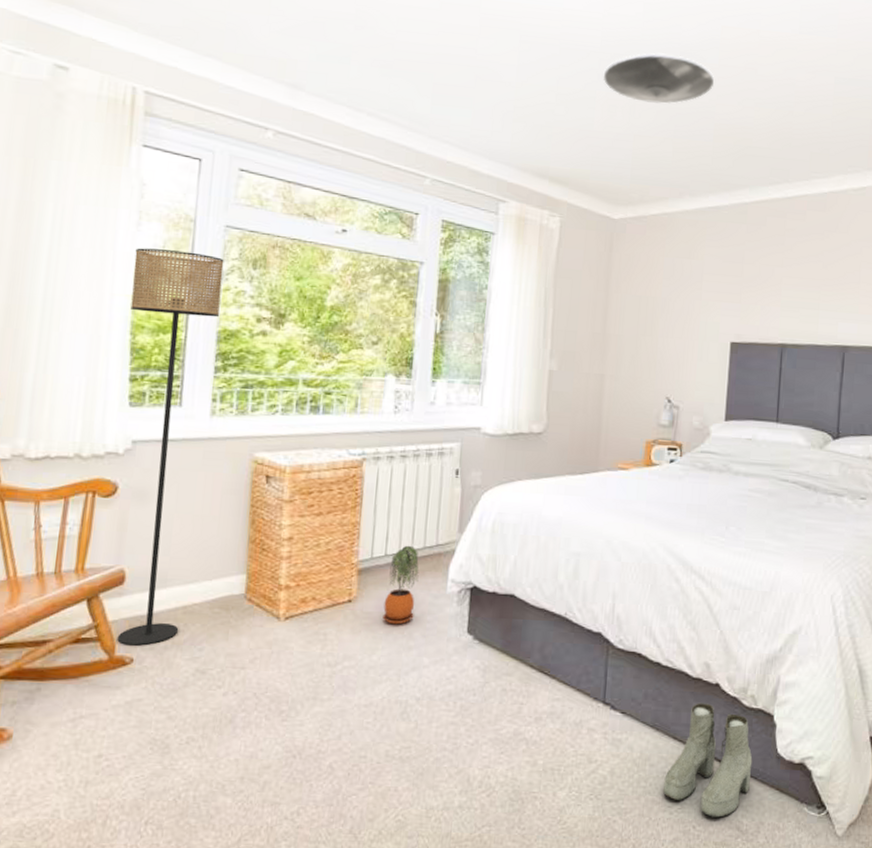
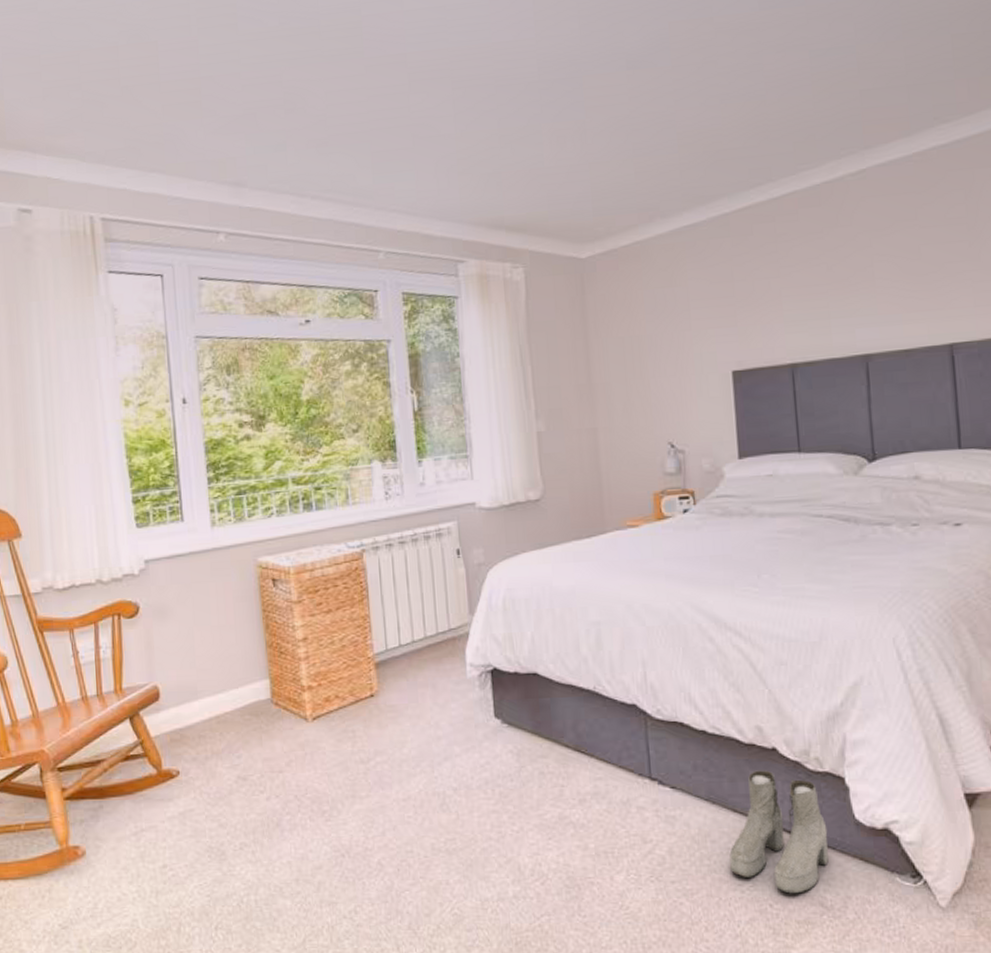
floor lamp: present [117,248,224,646] -> none [118,368,216,759]
potted plant: present [383,545,419,625] -> none [406,633,438,716]
ceiling light: present [604,52,715,103] -> none [547,65,670,125]

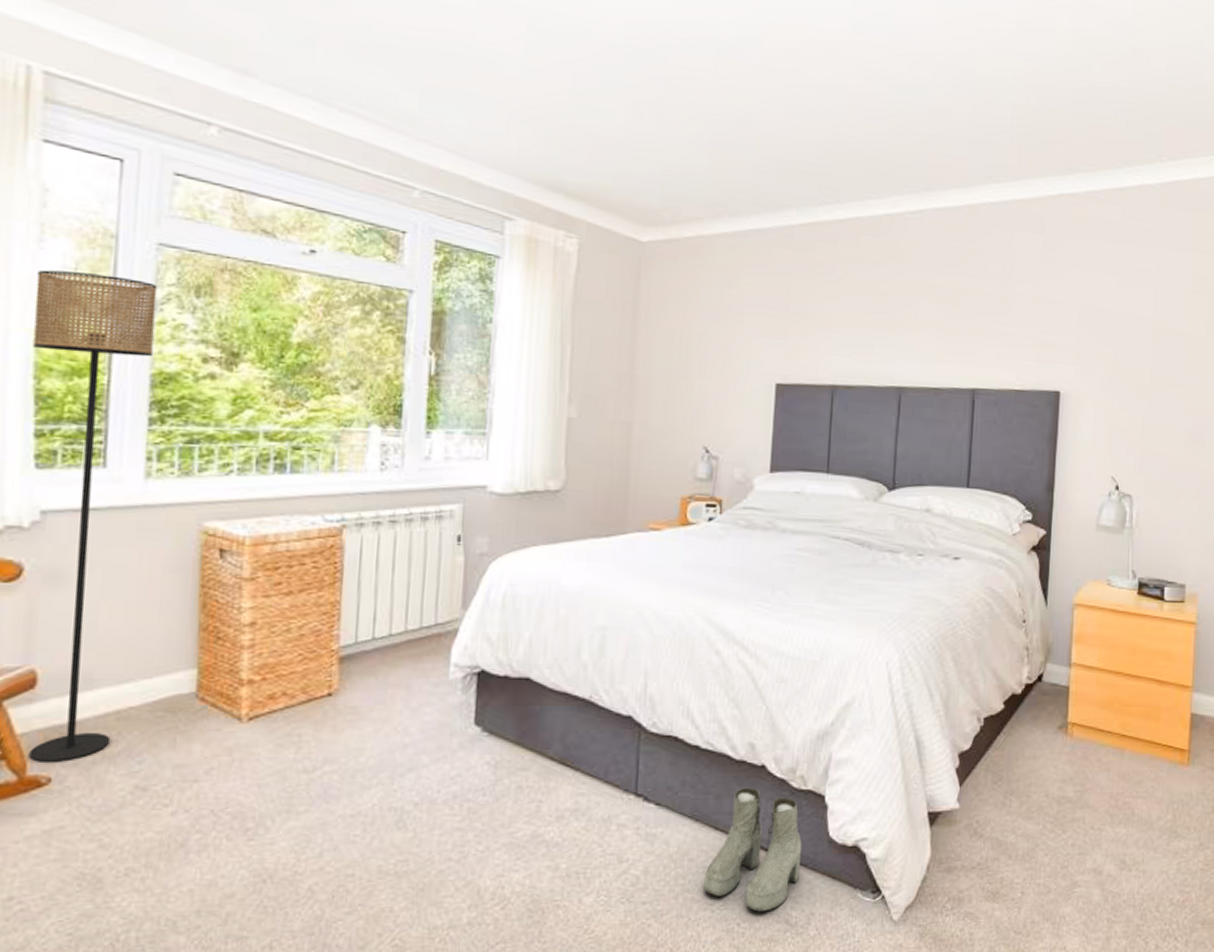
floor lamp: none [118,368,216,759] -> present [28,269,158,762]

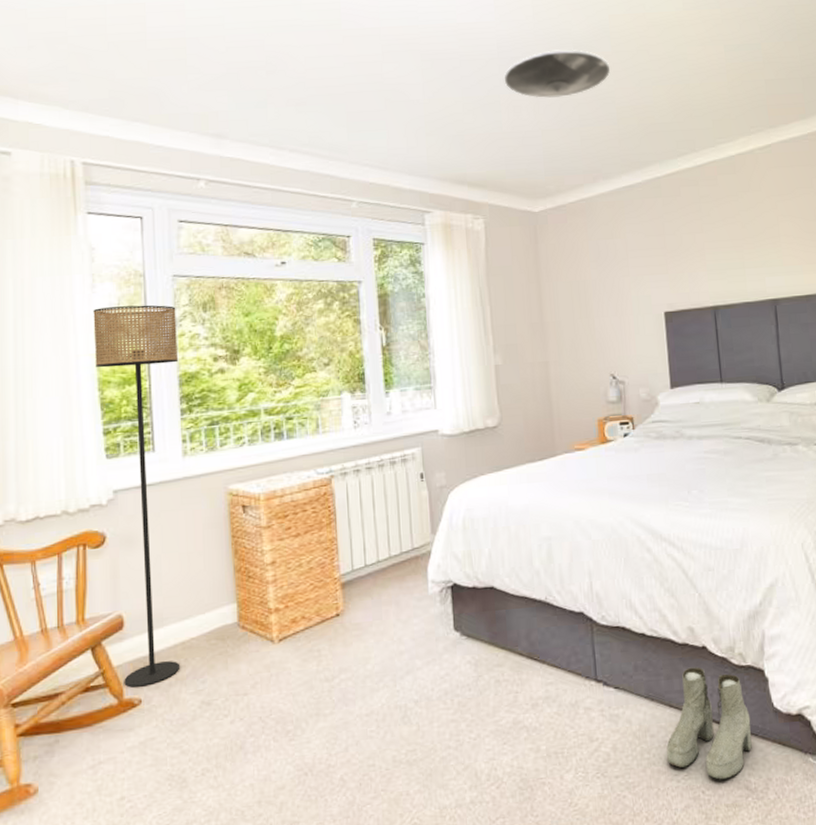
ceiling light: none [628,48,756,108] -> present [505,49,611,98]

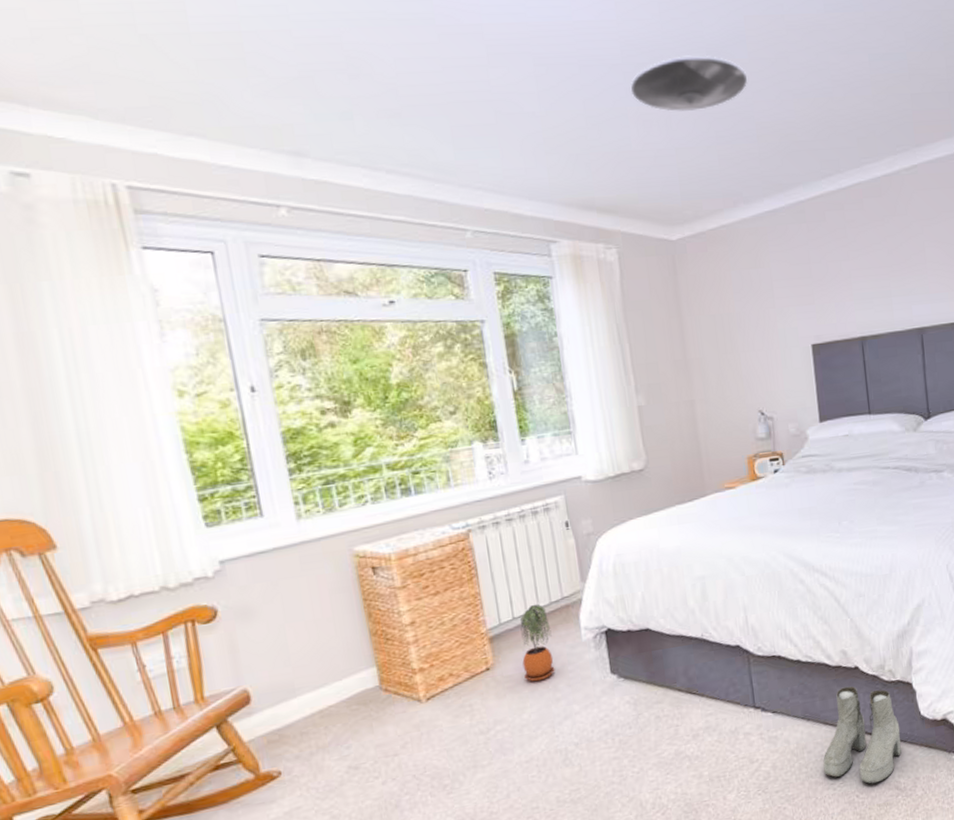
floor lamp: present [93,305,181,688] -> none [166,354,321,761]
potted plant: none [370,553,401,632] -> present [520,604,555,682]

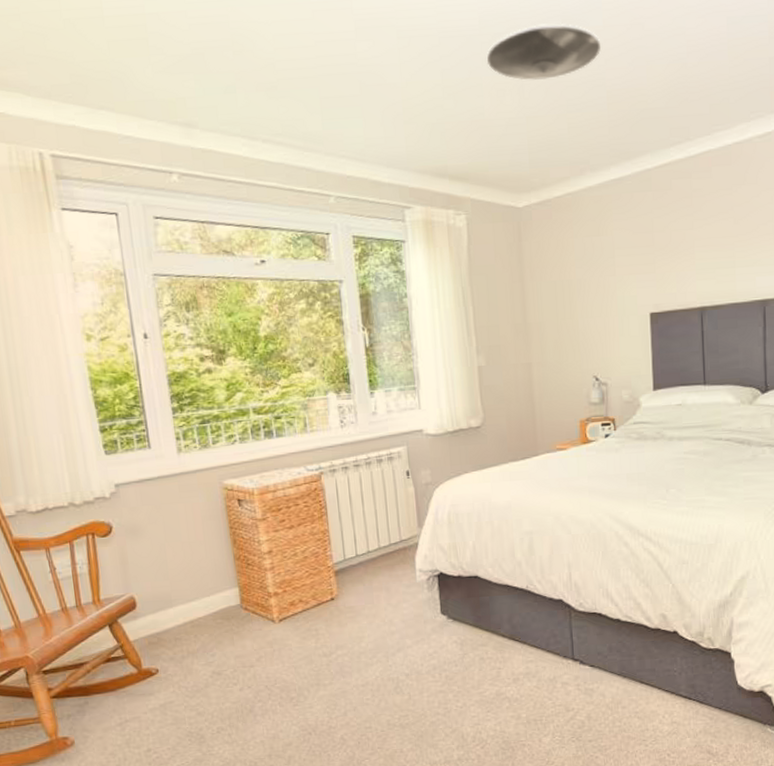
potted plant: present [520,604,555,682] -> none [362,544,391,615]
boots: present [823,686,901,784] -> none [636,649,716,745]

